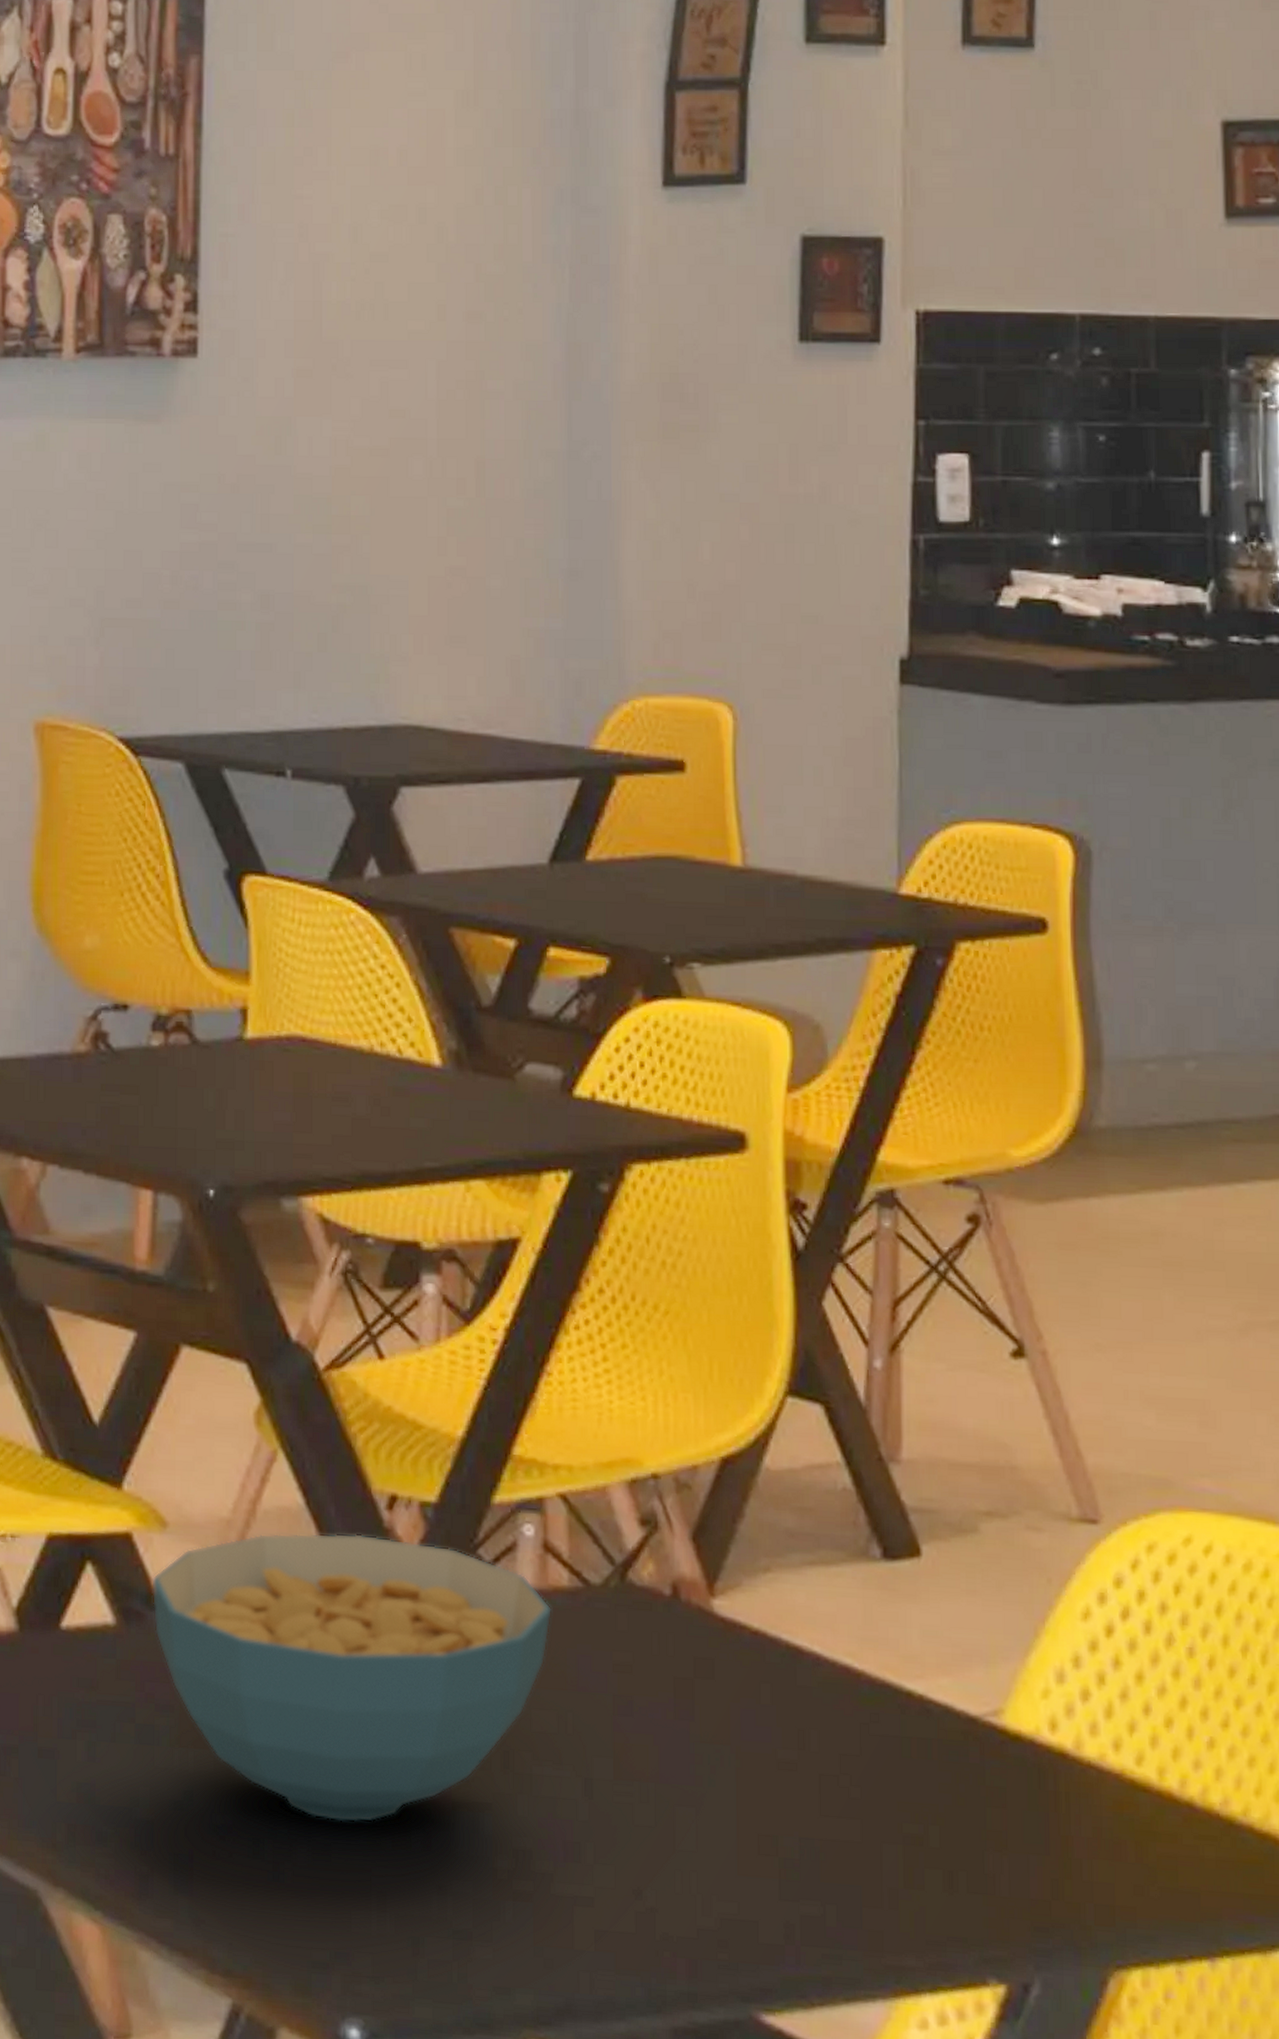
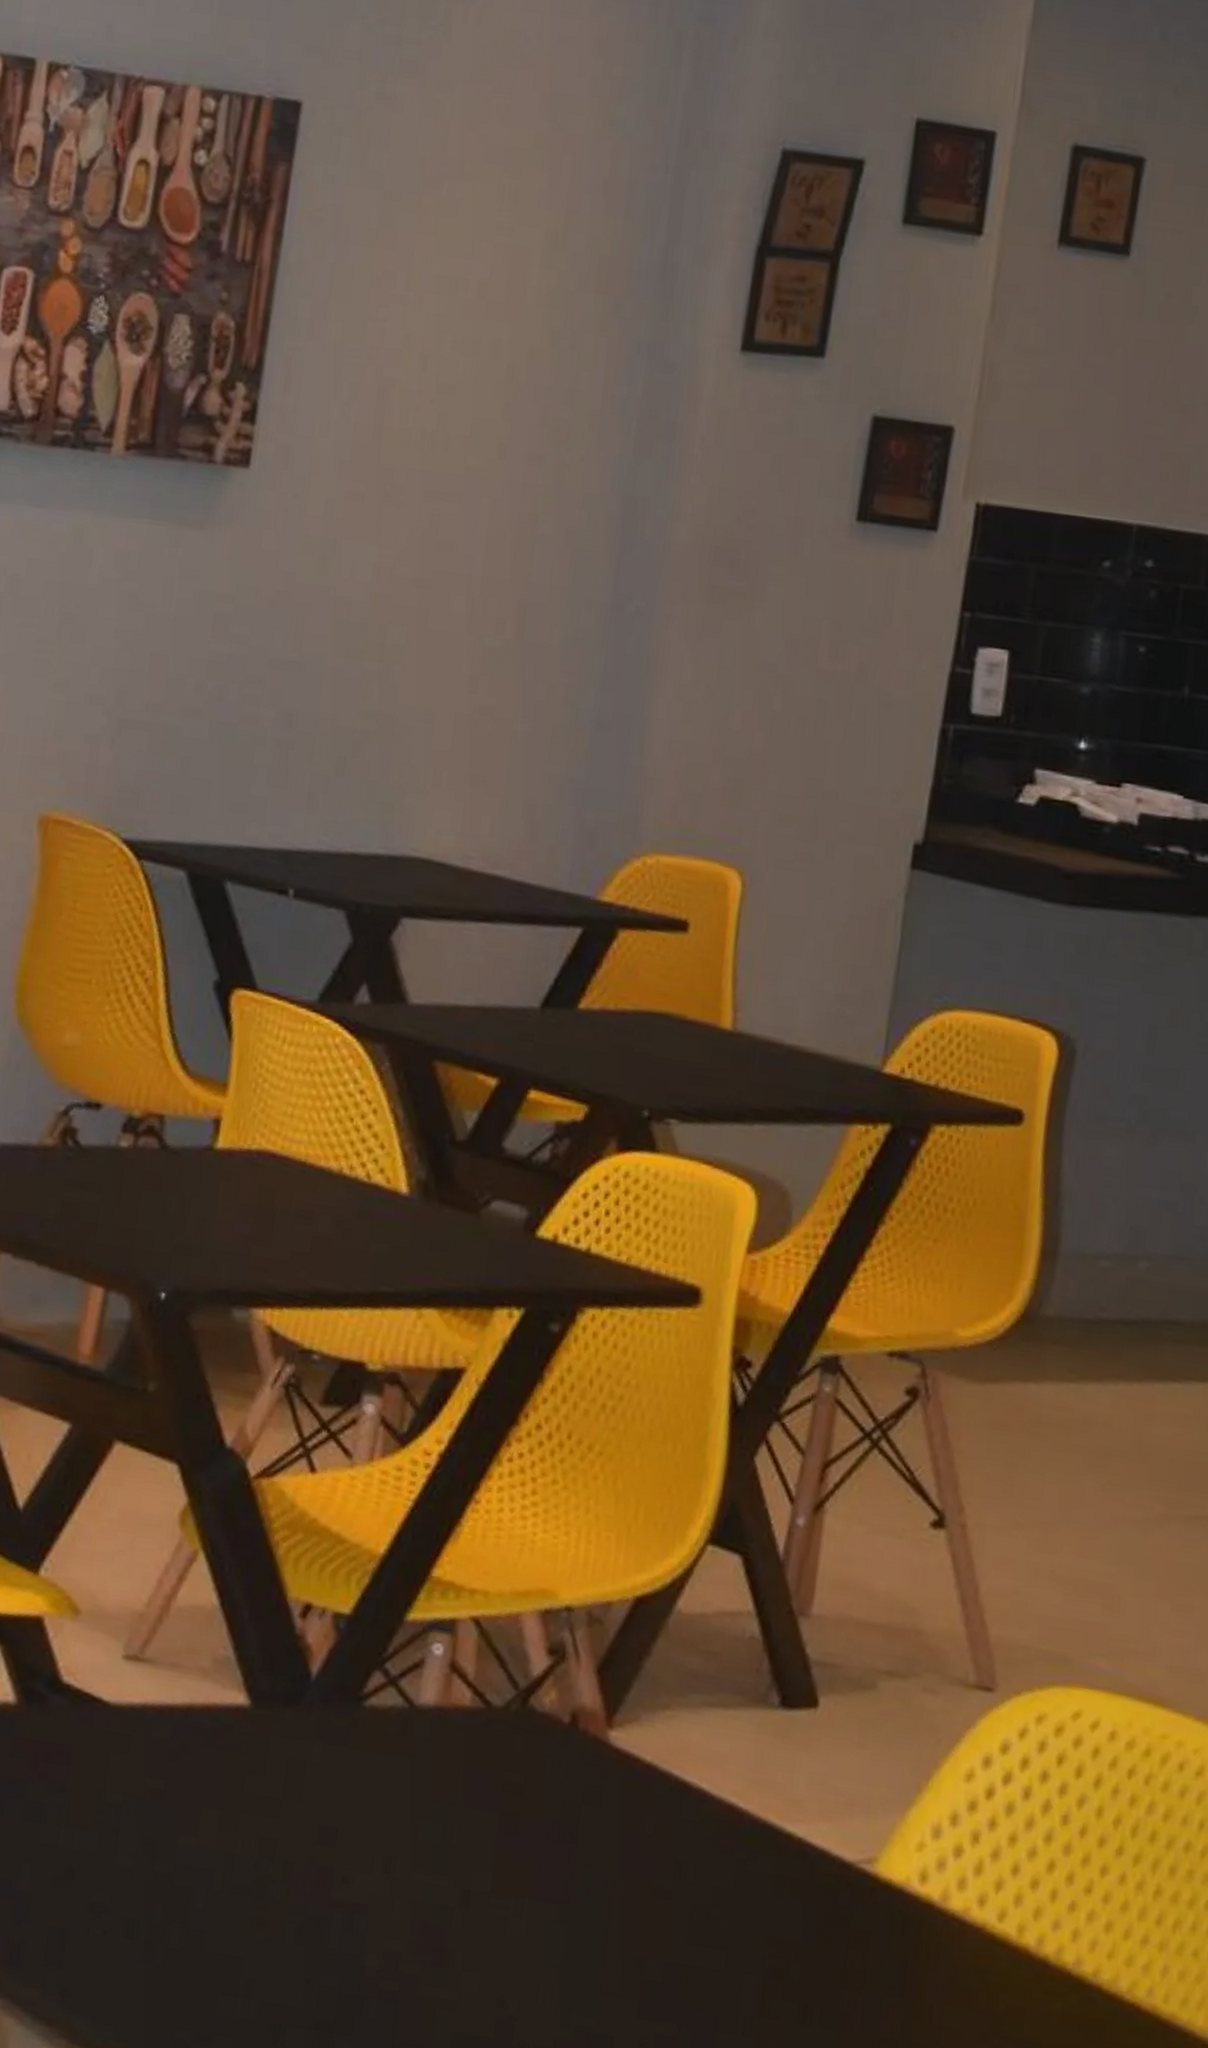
cereal bowl: present [151,1533,553,1823] -> none [54,1629,452,1914]

